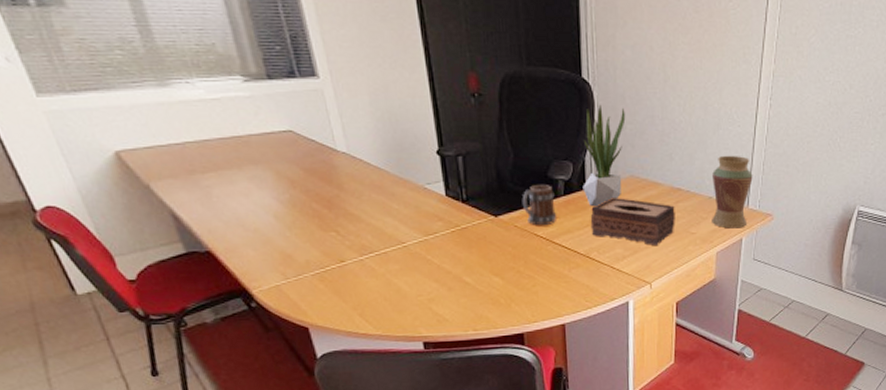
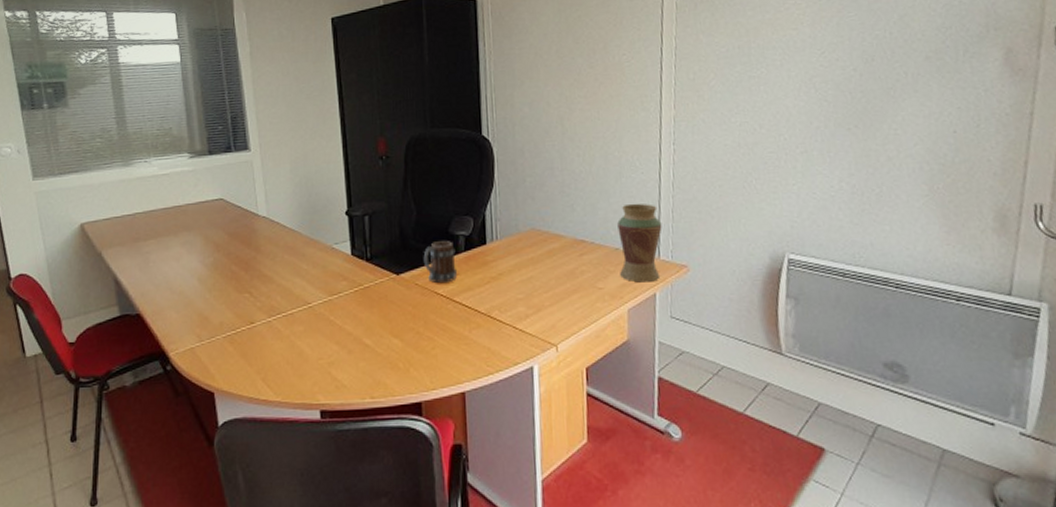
potted plant: present [583,104,626,207] -> none [483,159,525,263]
tissue box: present [590,197,675,245] -> none [491,251,581,303]

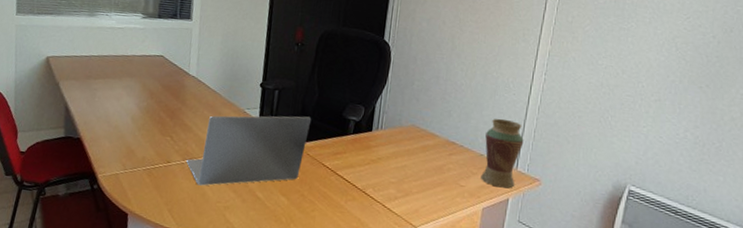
laptop: none [272,240,414,344] -> present [186,115,312,186]
mug: present [423,241,458,283] -> none [317,121,346,158]

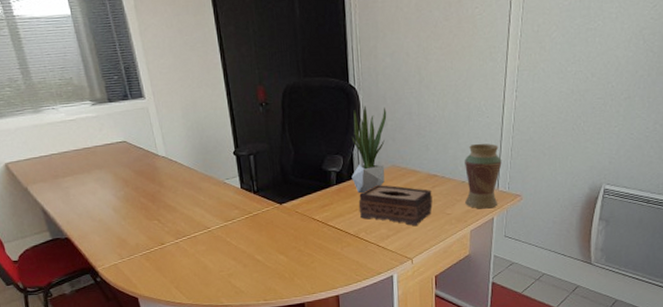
laptop: present [186,115,312,186] -> none [179,176,293,260]
potted plant: none [369,62,415,148] -> present [351,105,387,194]
tissue box: none [370,141,448,192] -> present [358,184,433,226]

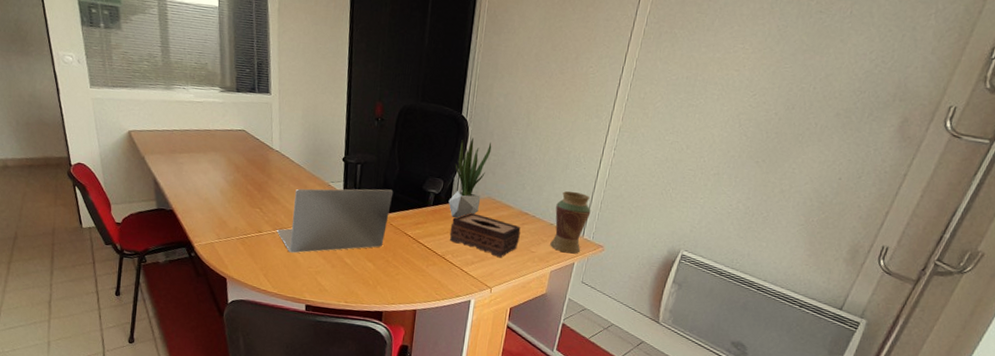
laptop: none [179,176,293,260] -> present [276,188,394,253]

